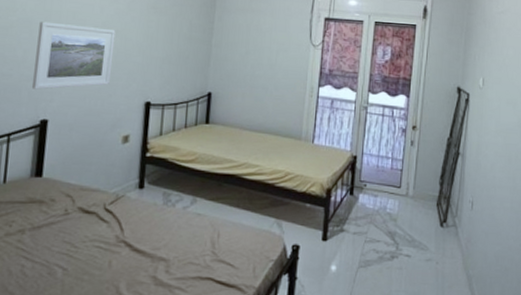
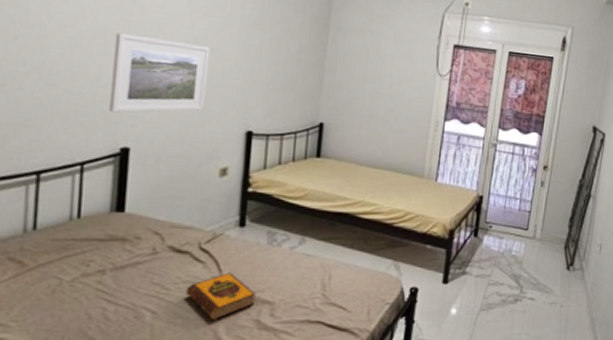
hardback book: none [92,231,154,277] -> present [185,272,257,320]

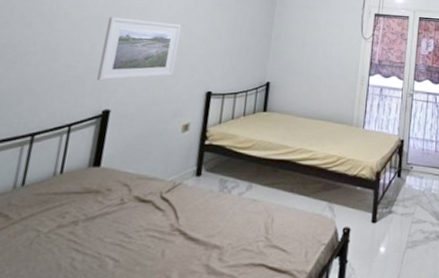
hardback book: present [185,272,257,320] -> none [145,219,208,267]

